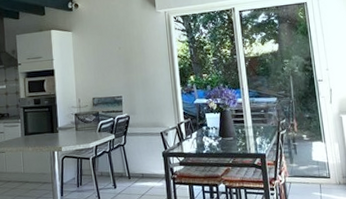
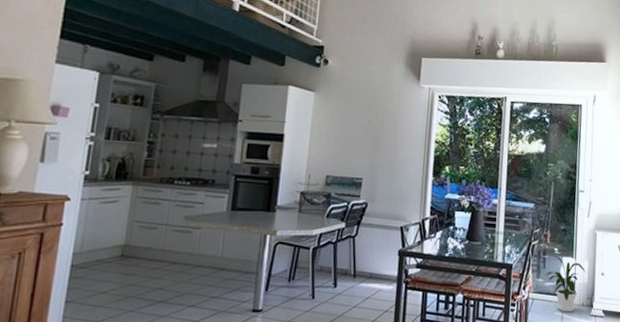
house plant: none [297,140,337,192] -> present [544,253,586,312]

